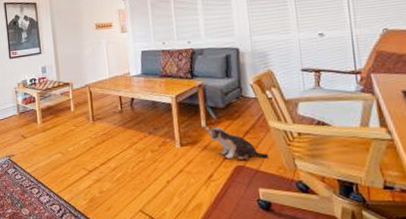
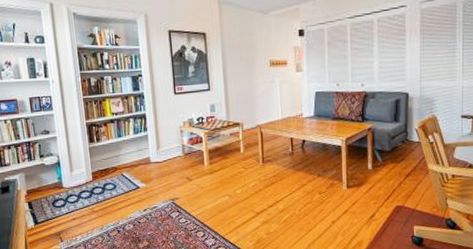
plush toy: present [205,126,268,161] -> none [371,169,425,201]

